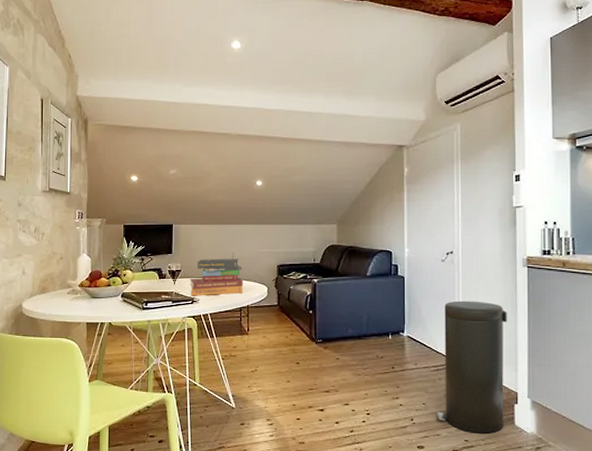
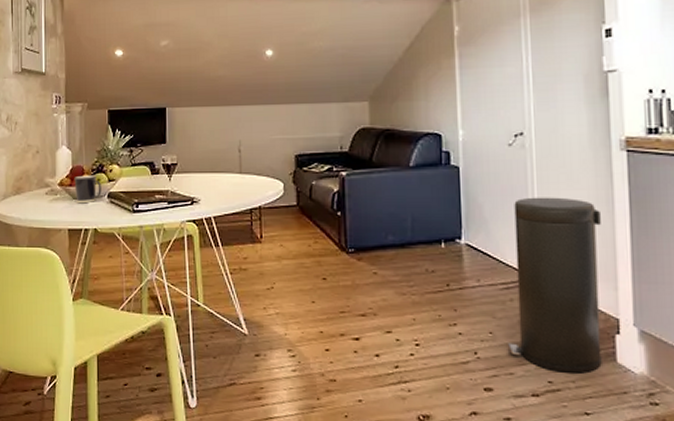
mug: none [93,278,116,302] -> present [74,175,102,204]
books: present [189,259,244,296] -> none [187,148,254,195]

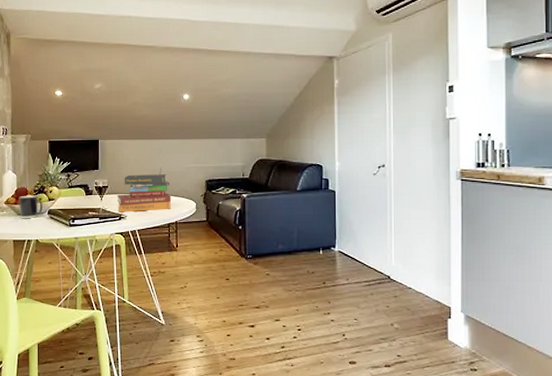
books: none [187,148,254,195] -> present [116,174,172,213]
pedal bin: present [507,197,602,374] -> none [367,215,440,349]

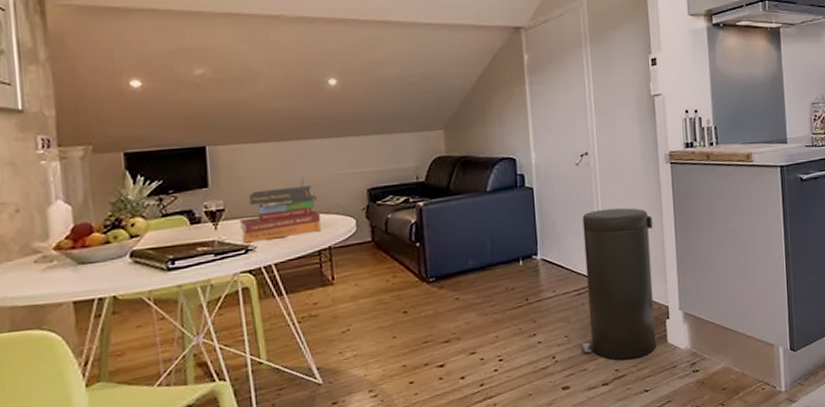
mug: present [19,195,43,219] -> none [78,232,121,269]
pedal bin: none [367,215,440,349] -> present [580,208,657,361]

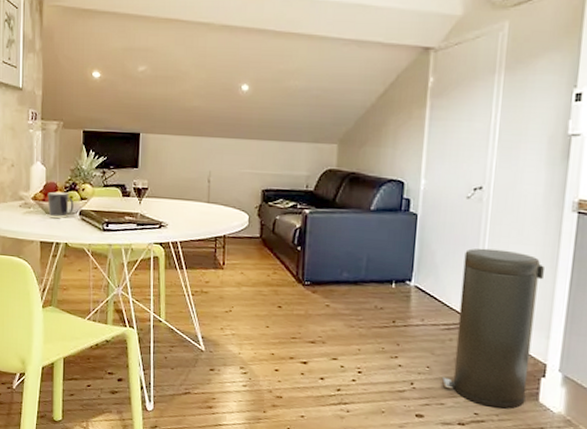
mug: none [78,232,121,269] -> present [47,191,74,219]
books: present [238,186,321,243] -> none [157,176,221,221]

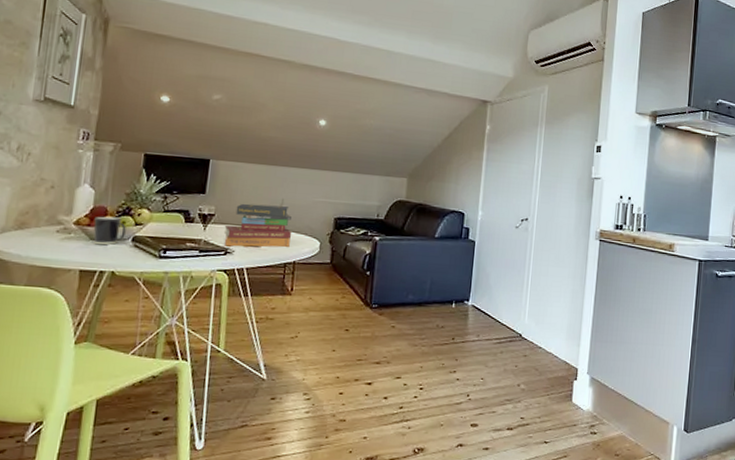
books: none [157,176,221,221] -> present [223,203,292,248]
pedal bin: present [441,248,544,409] -> none [493,270,575,411]

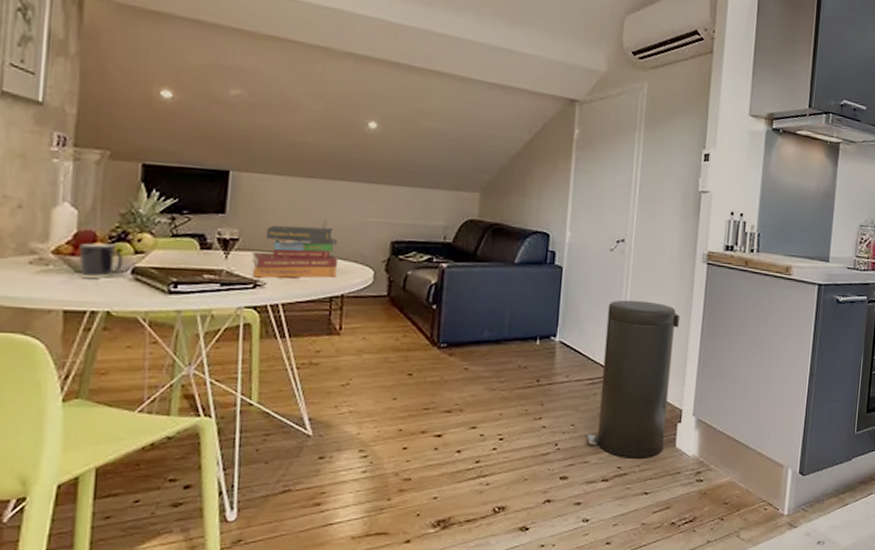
pedal bin: none [493,270,575,411] -> present [585,300,680,458]

